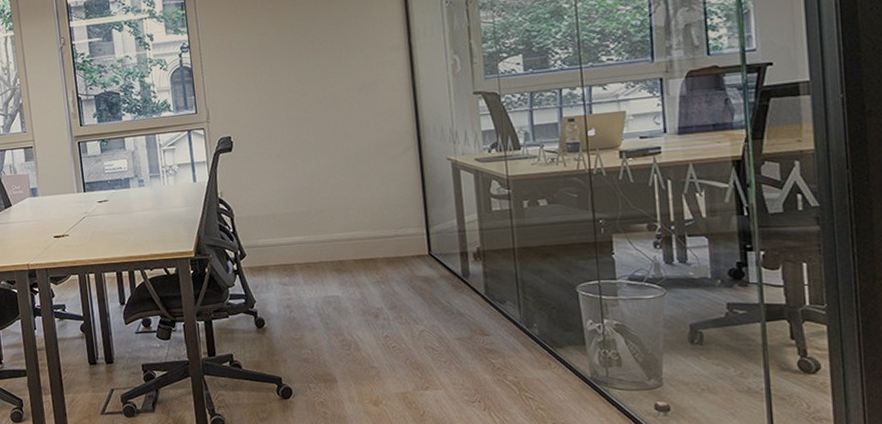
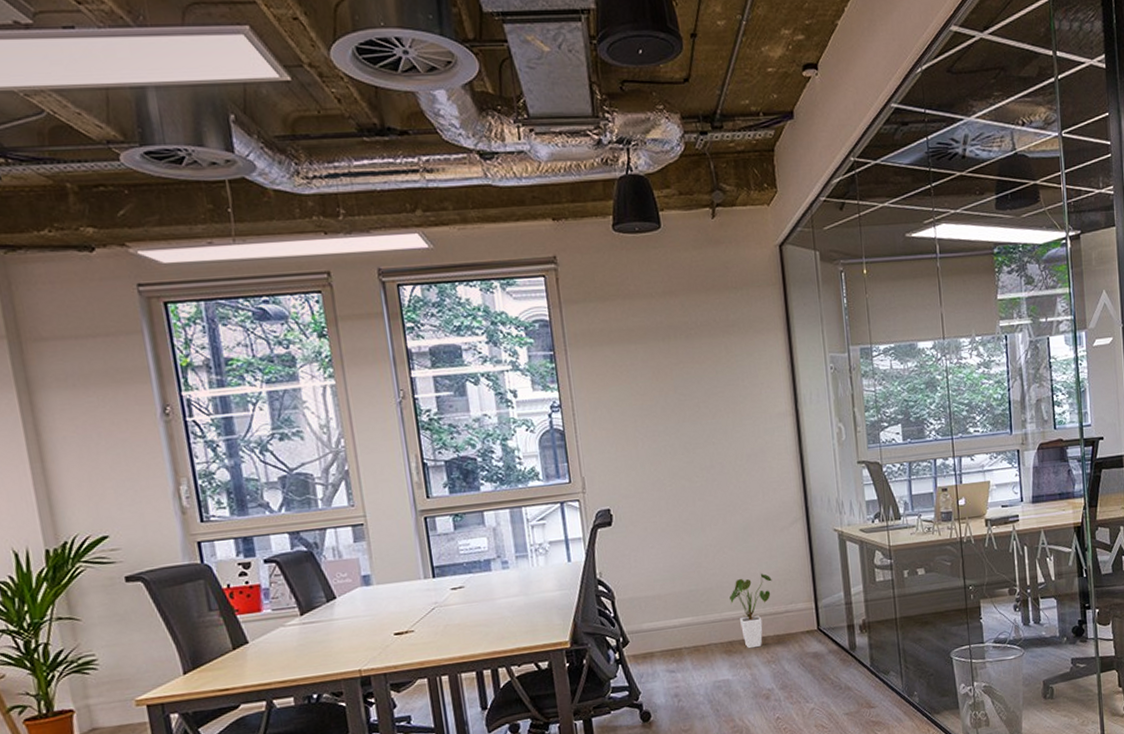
house plant: none [340,198,383,269] -> present [730,573,772,649]

